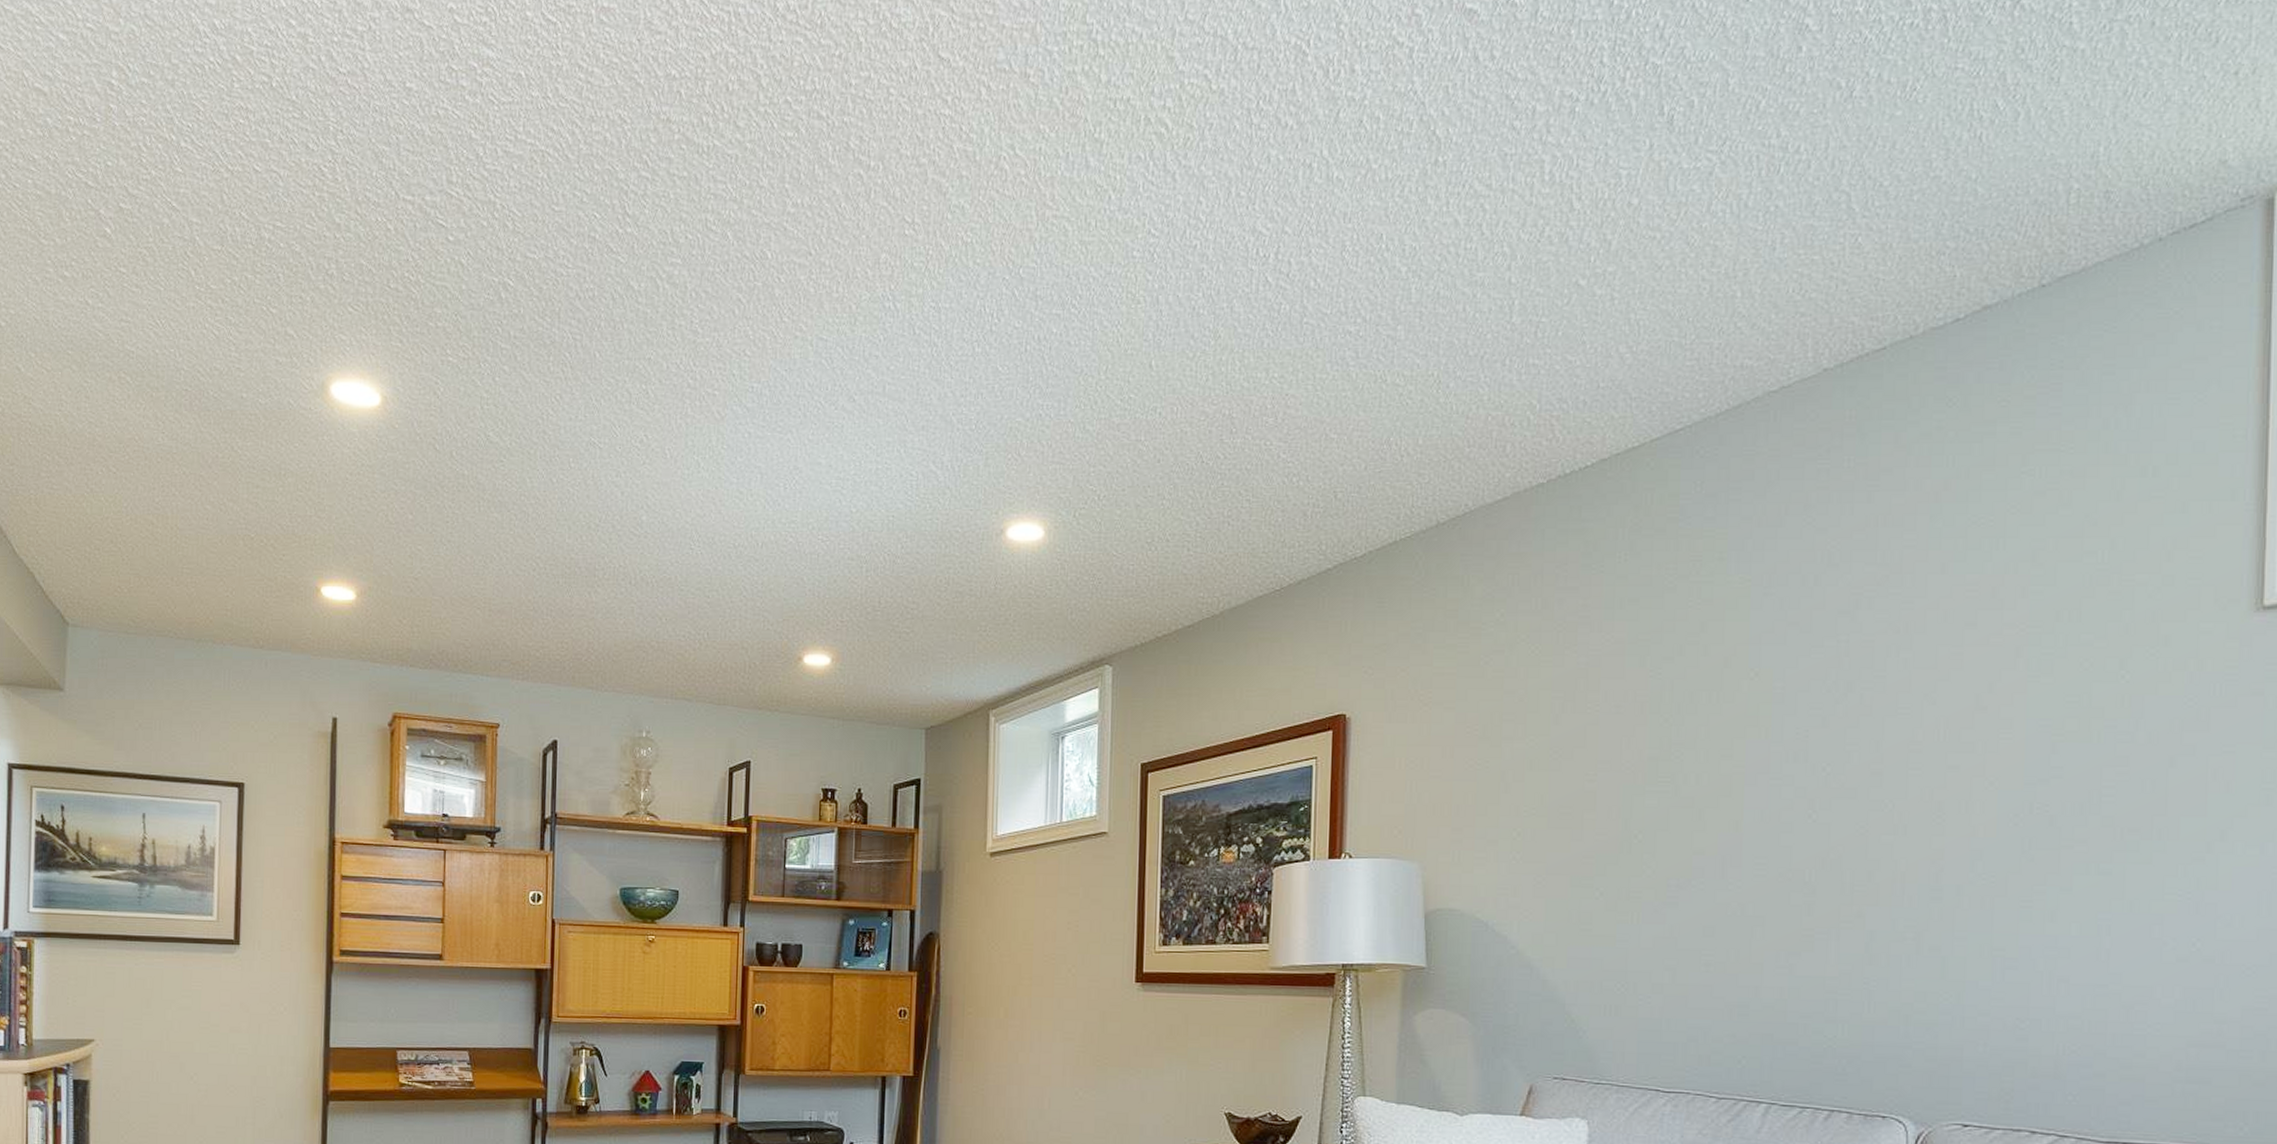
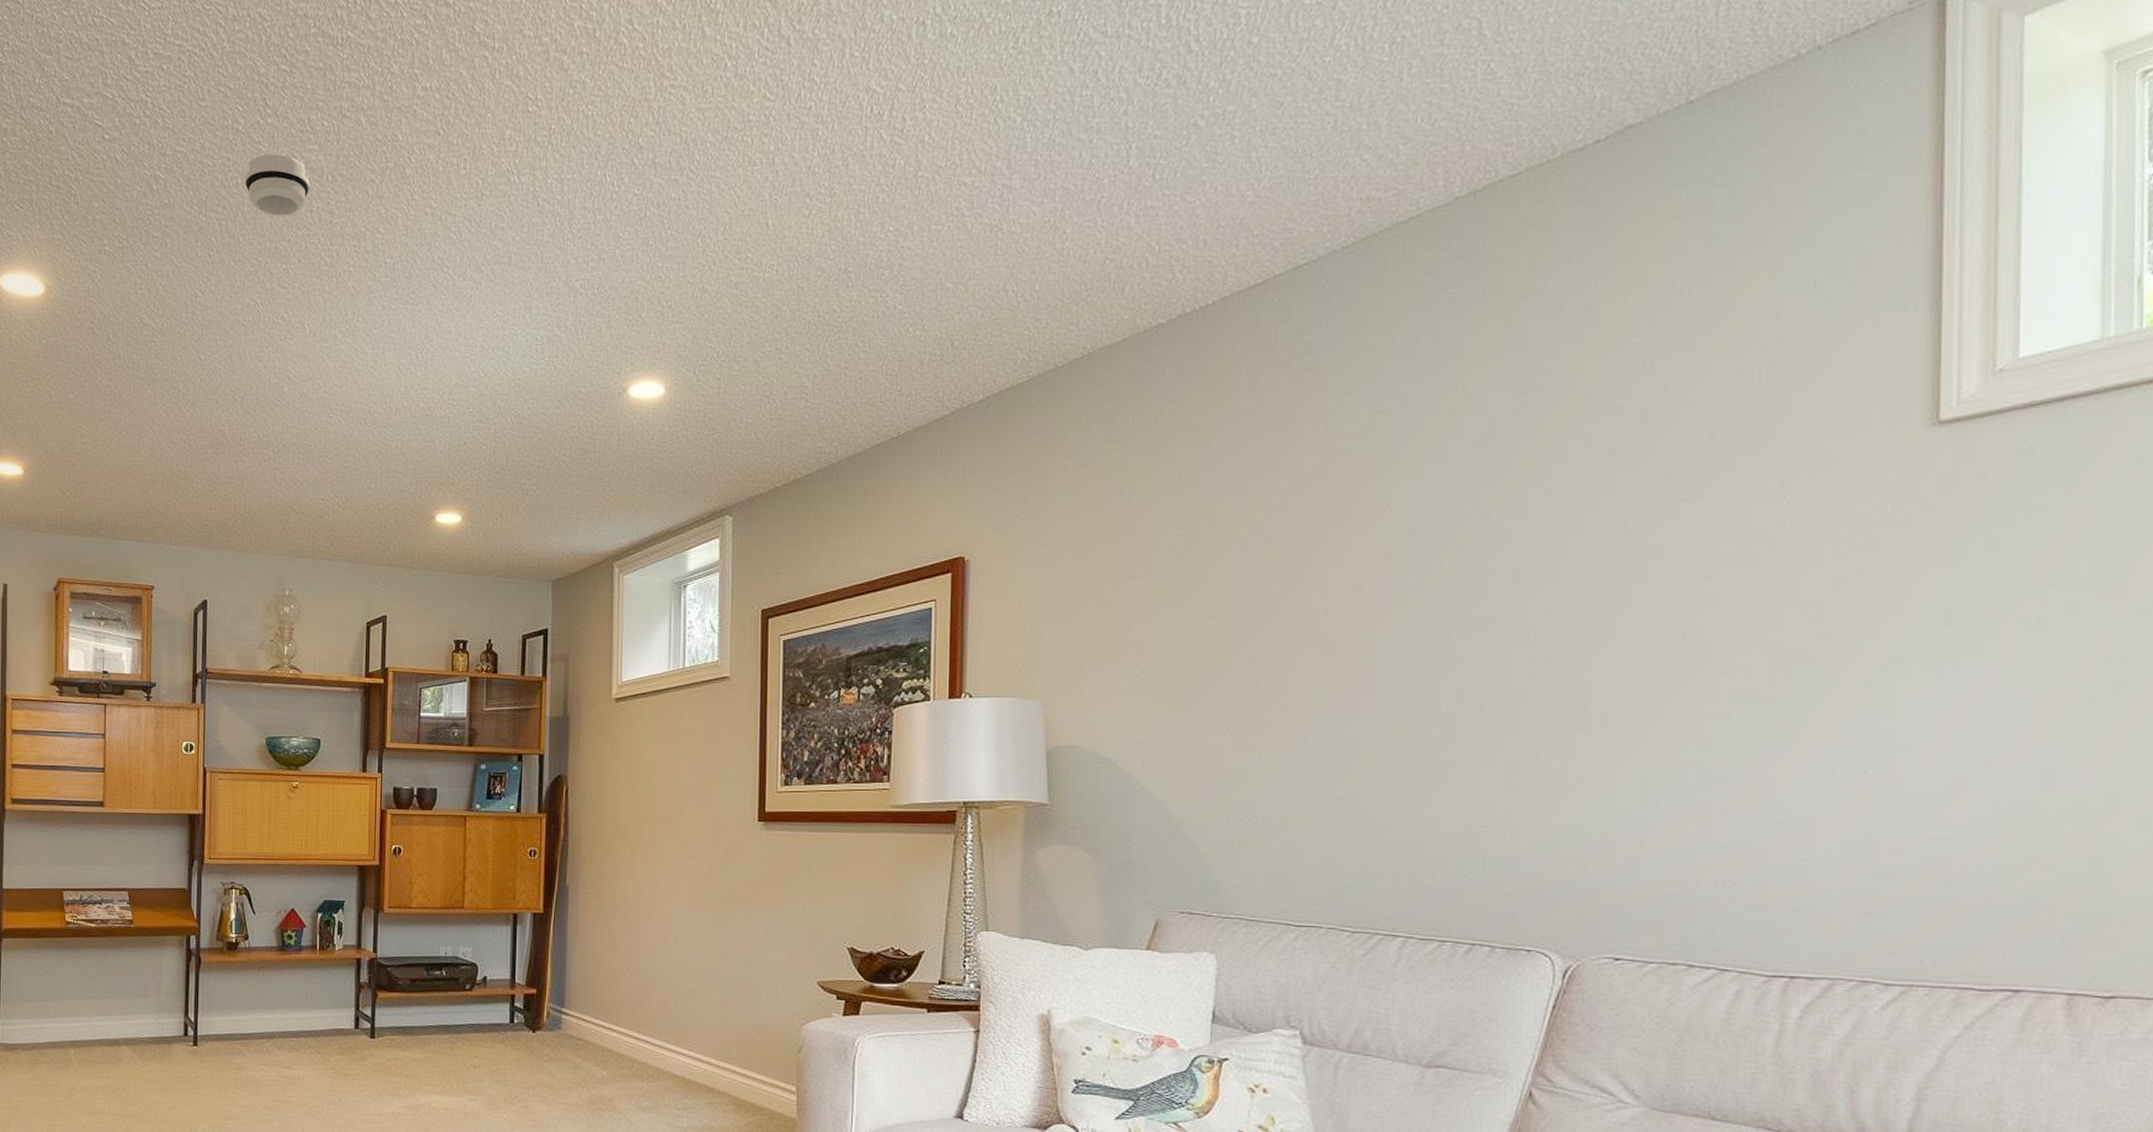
smoke detector: none [601,265,673,333] -> present [244,153,310,217]

